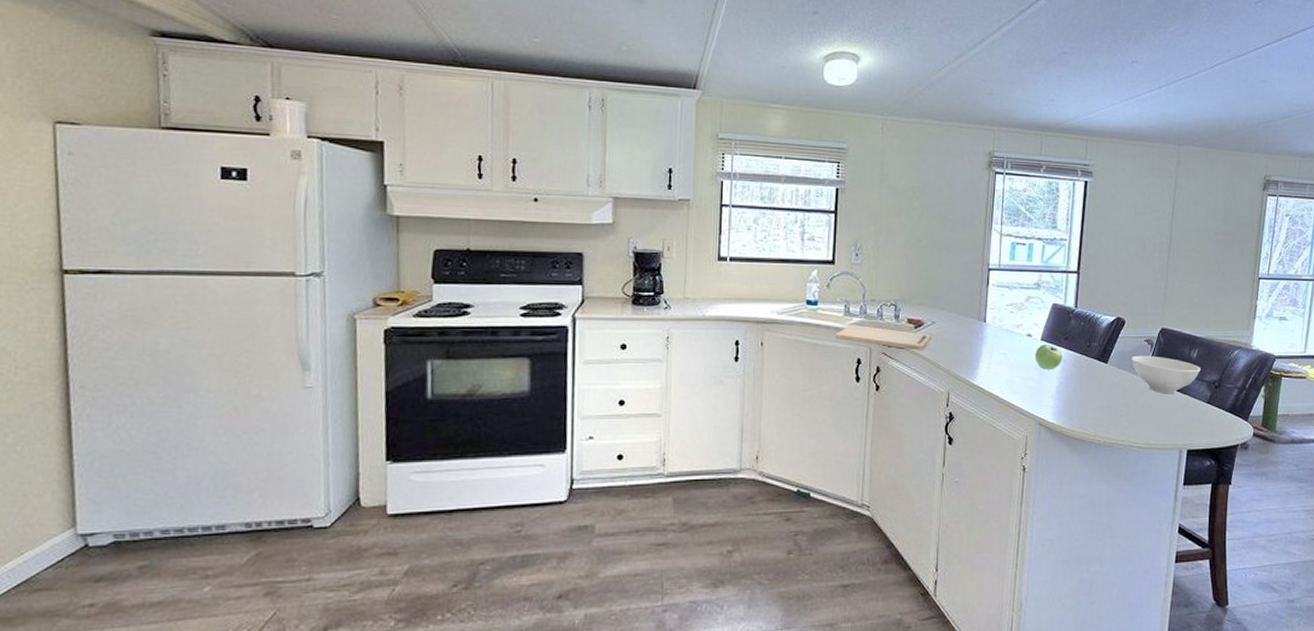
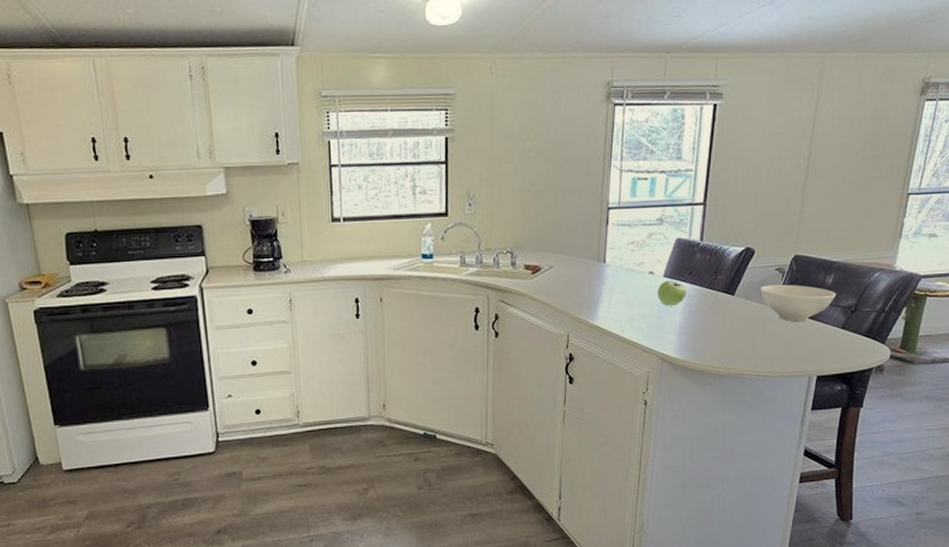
cutting board: present [835,325,932,351] -> none [452,275,550,296]

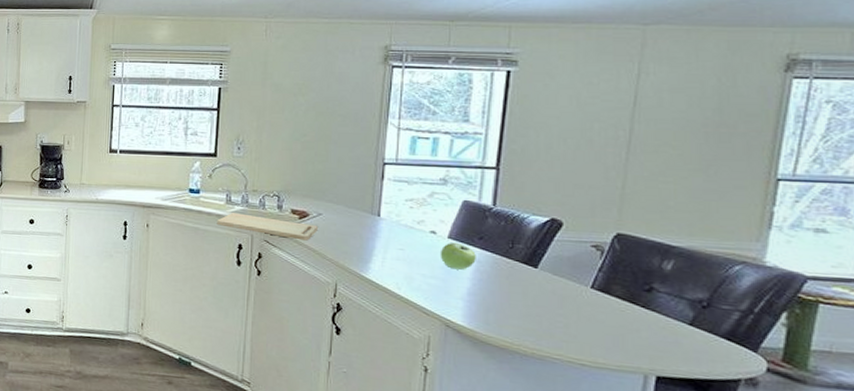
cutting board: none [452,275,550,296] -> present [217,213,318,241]
bowl: present [760,284,836,322] -> none [571,262,678,310]

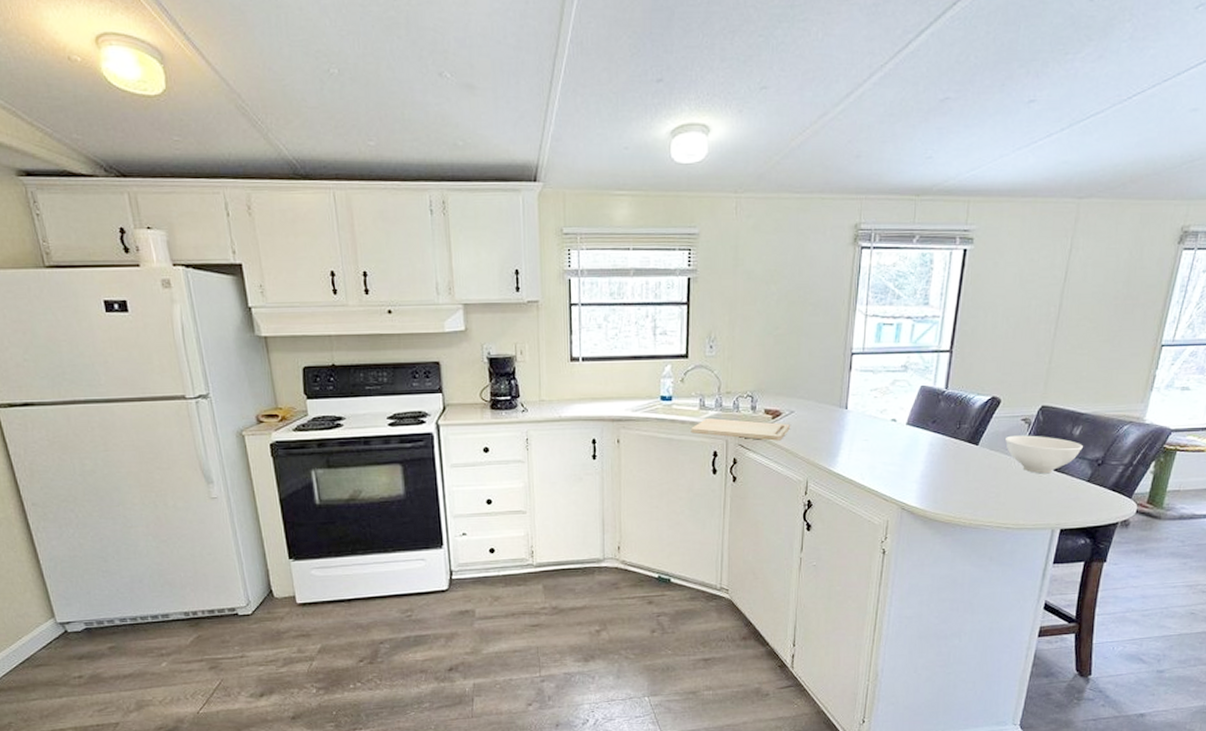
fruit: present [440,242,476,270] -> none [899,428,929,454]
bowl: none [571,262,678,310] -> present [1004,435,1083,474]

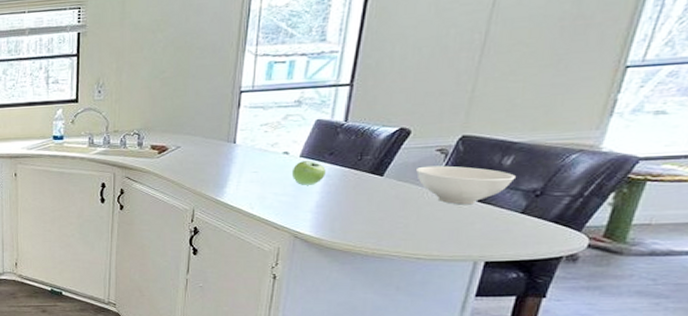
cutting board: present [691,418,790,441] -> none [80,154,176,174]
fruit: none [899,428,929,454] -> present [291,160,326,185]

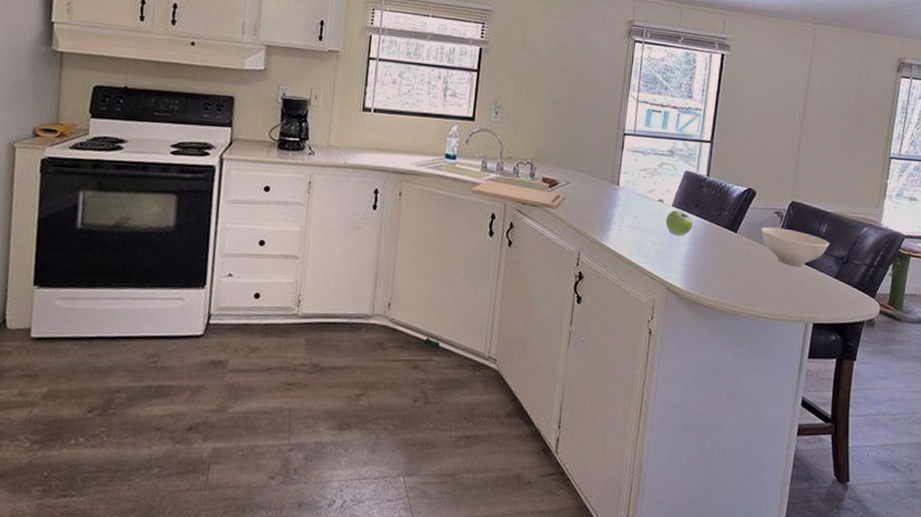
cutting board: none [80,154,176,174] -> present [471,180,565,210]

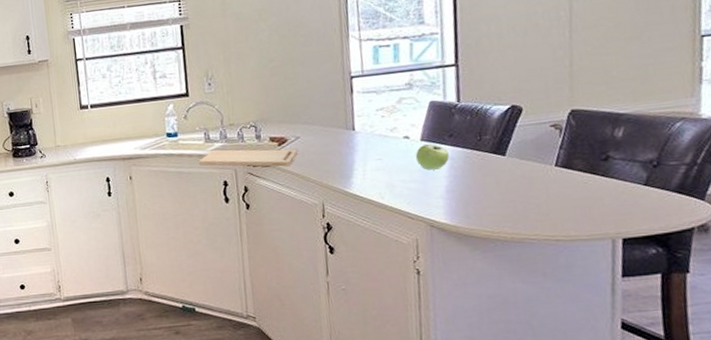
bowl: present [760,226,829,267] -> none [534,141,630,181]

